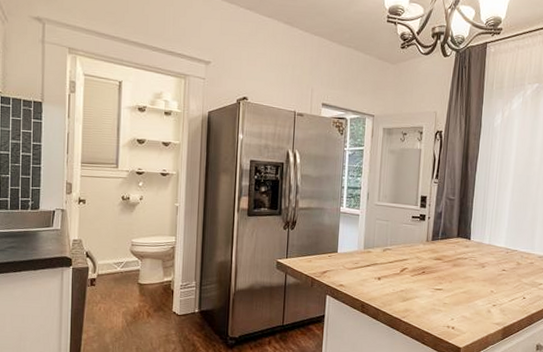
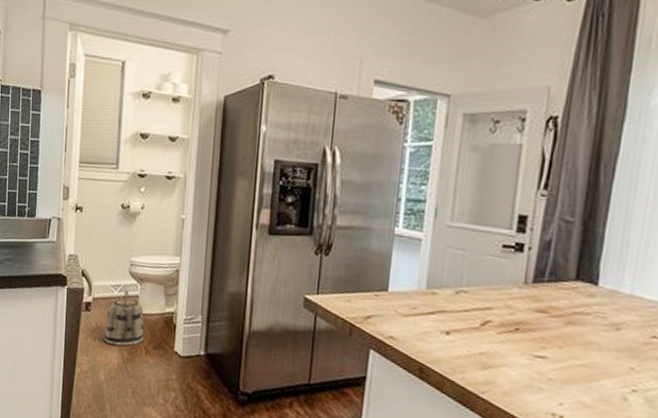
basket: none [109,266,145,312] -> present [104,290,144,346]

